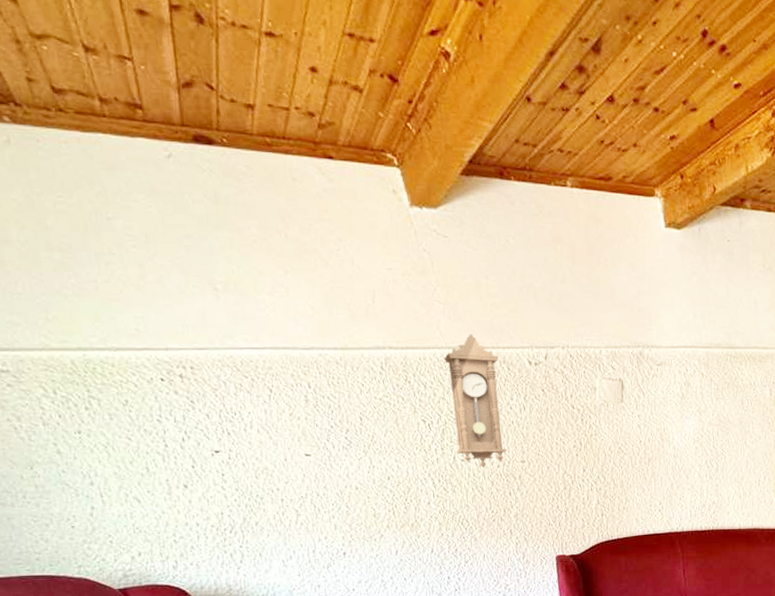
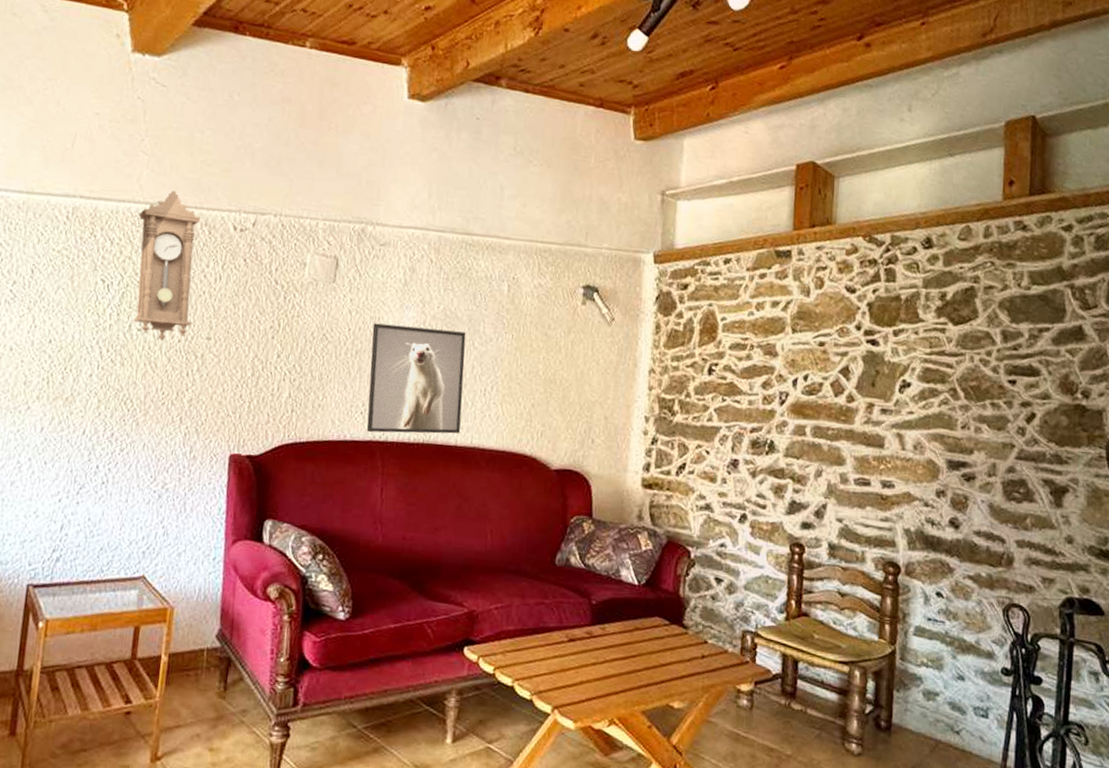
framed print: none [660,434,743,525] -> present [366,323,466,434]

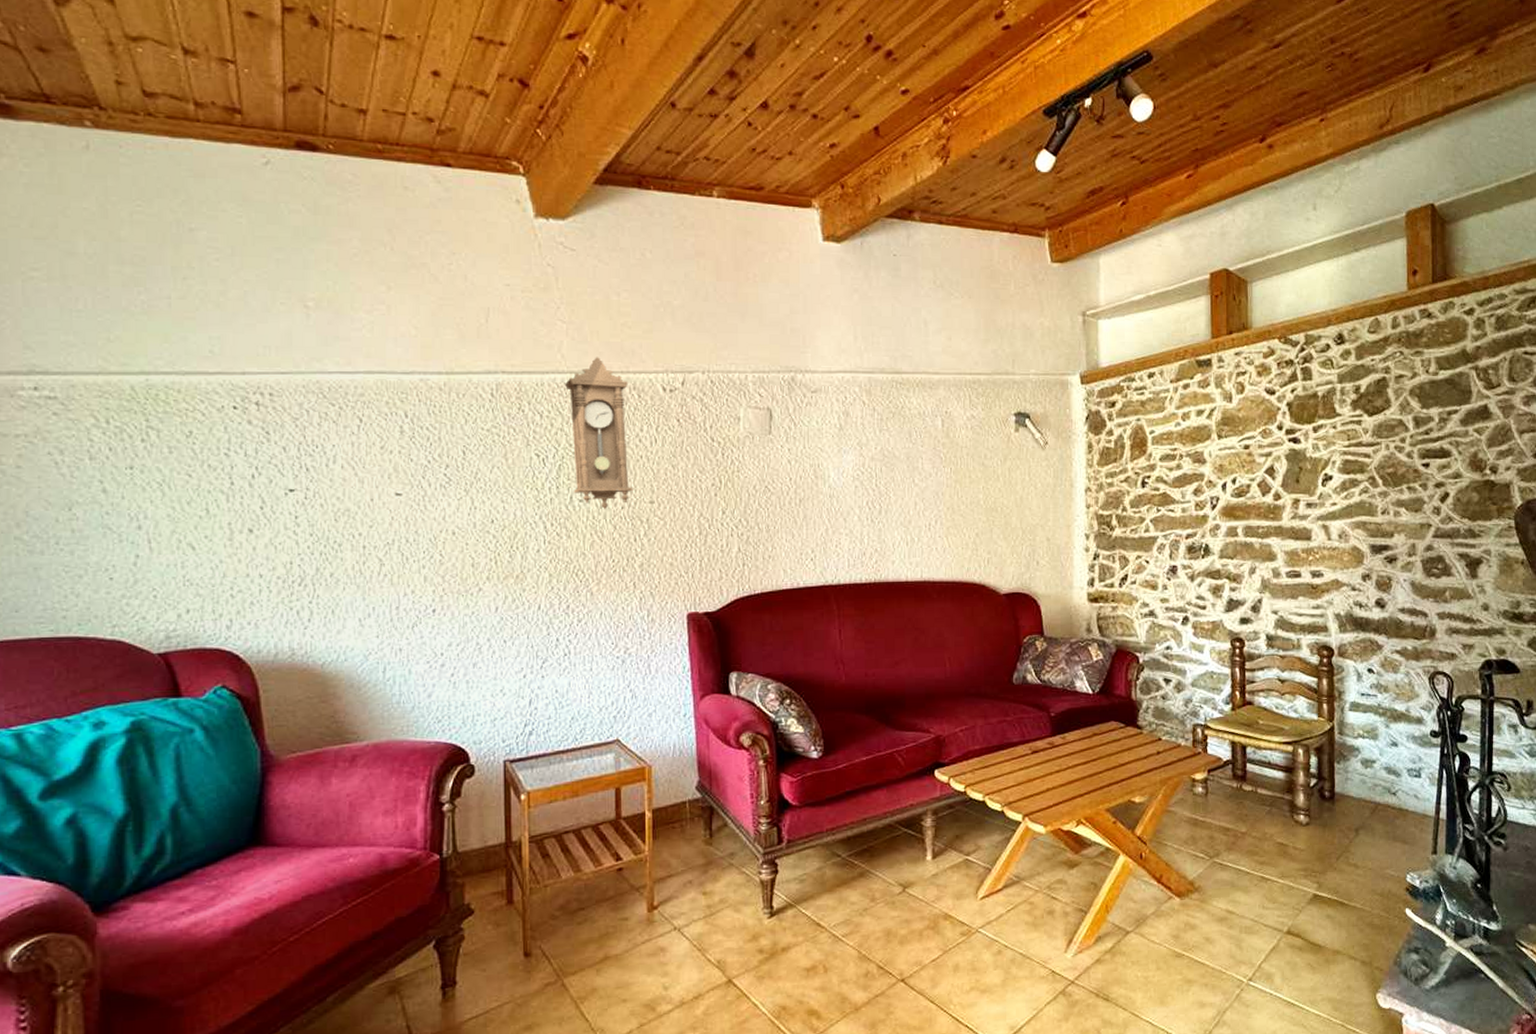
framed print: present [366,323,466,434] -> none [813,470,910,577]

